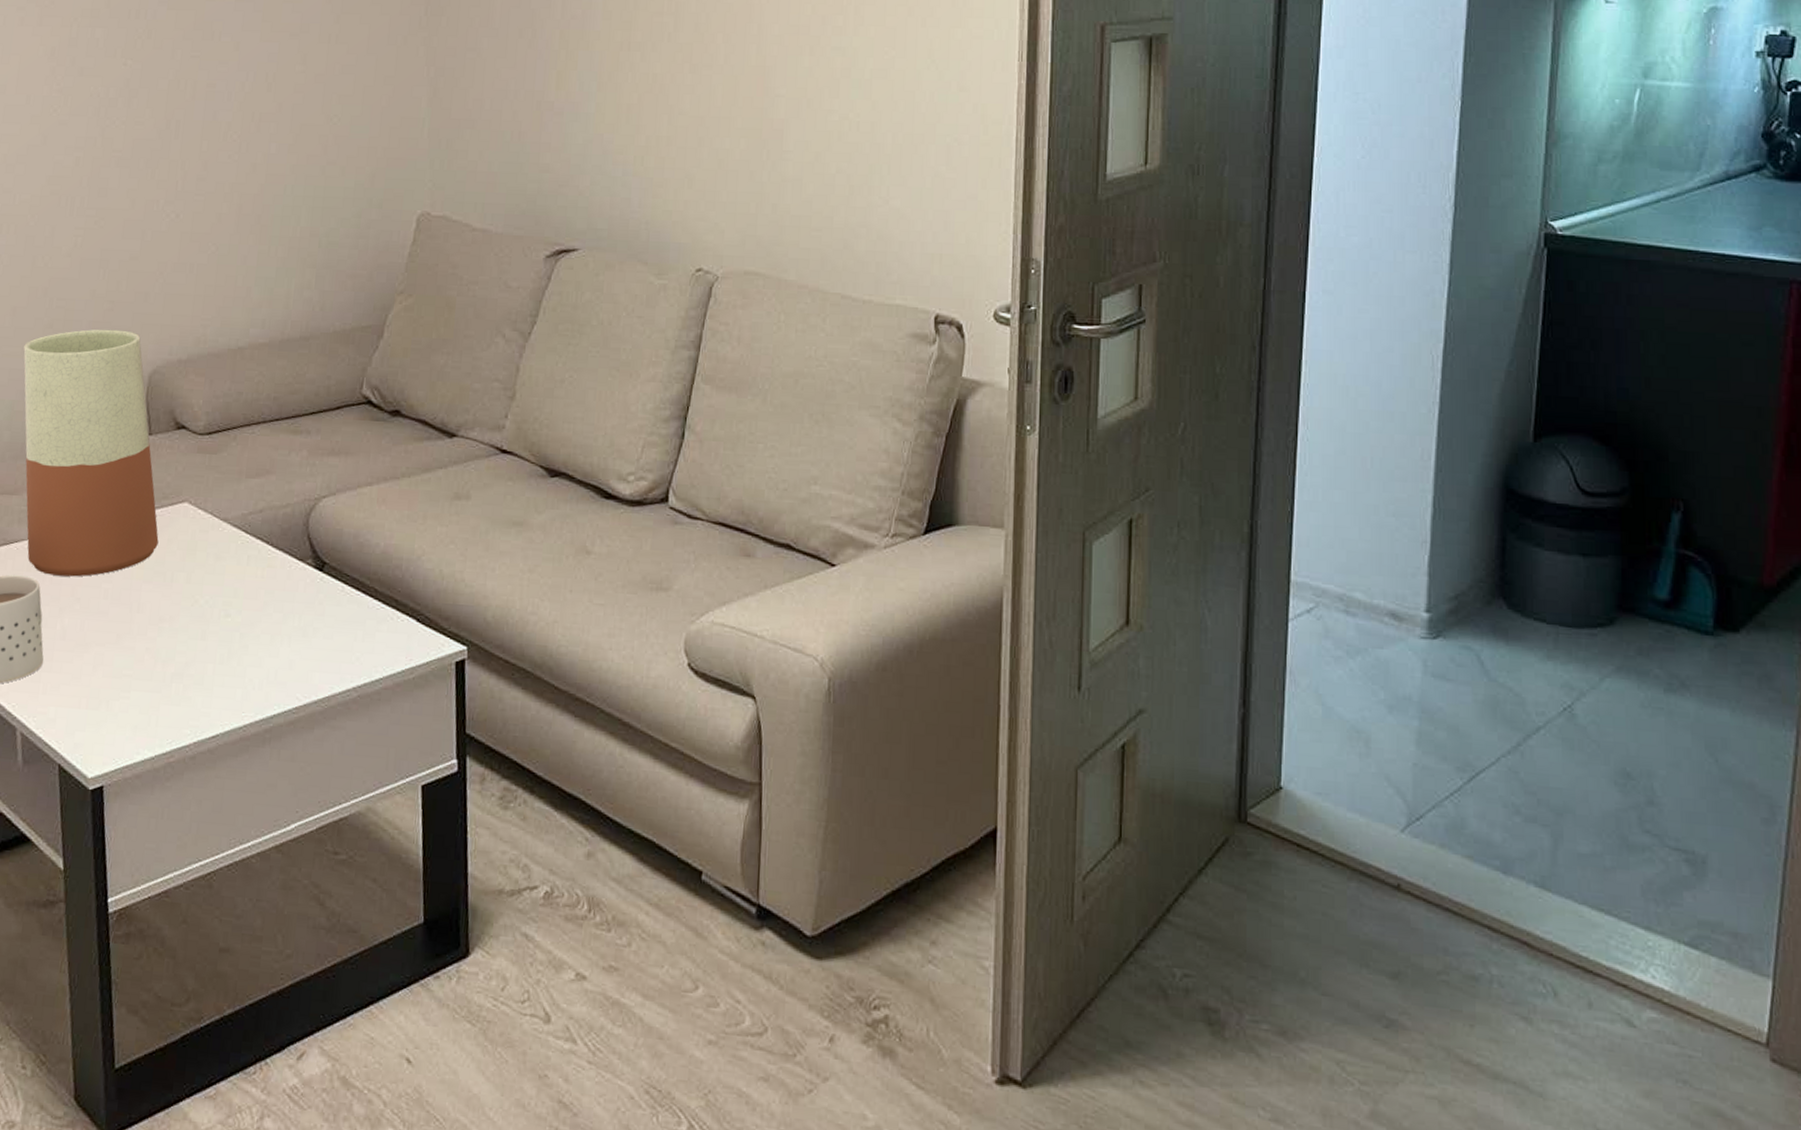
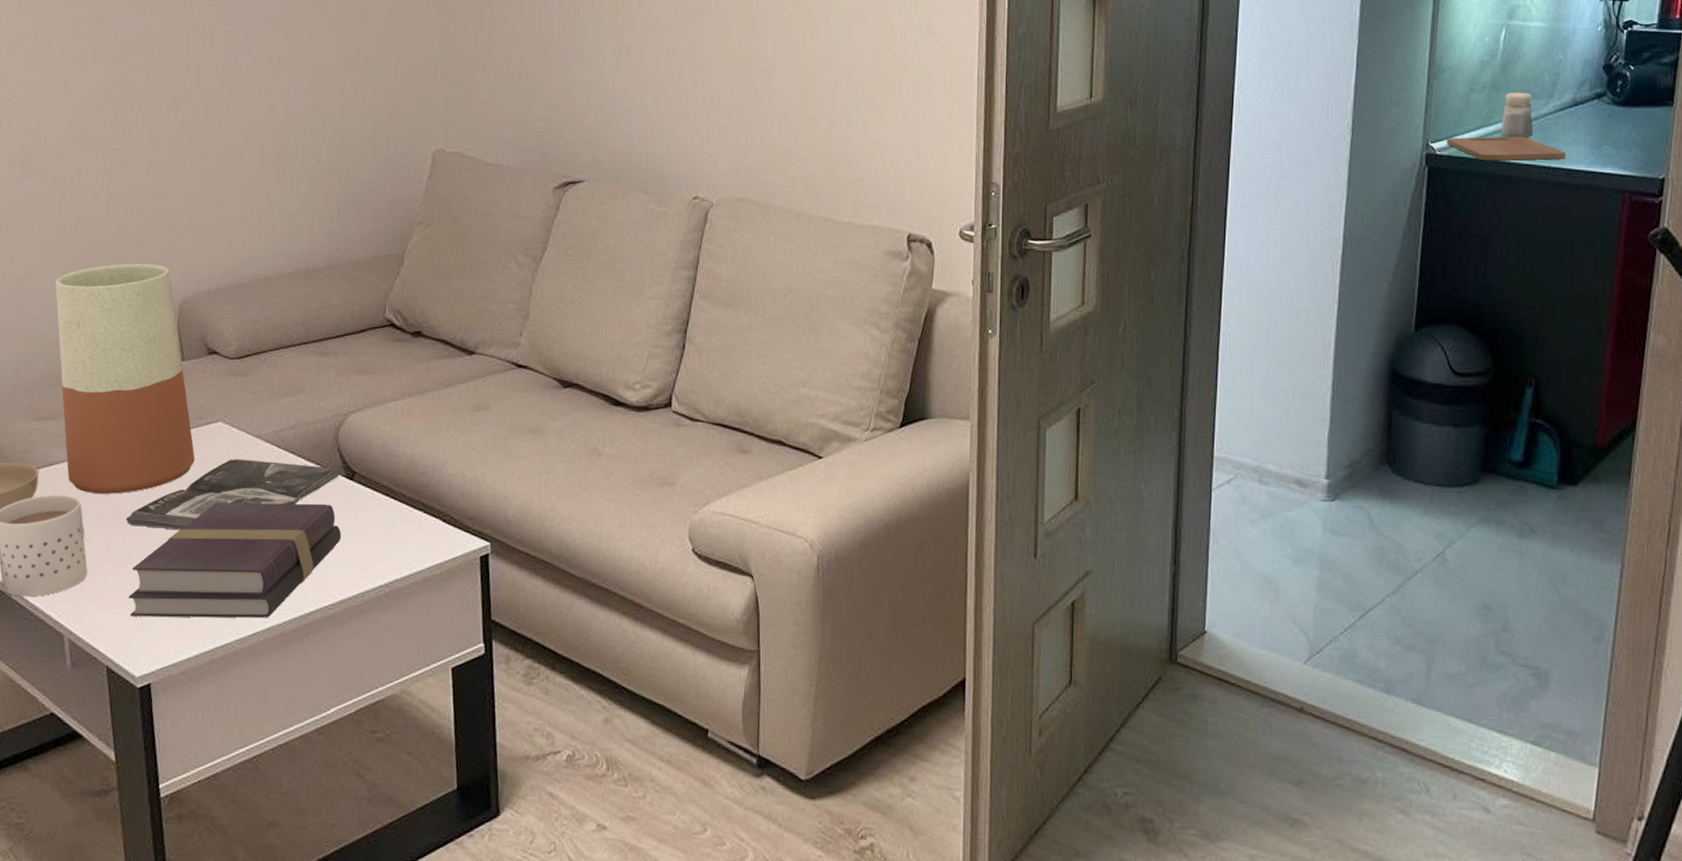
magazine: none [84,543,313,619] -> present [125,459,343,530]
book: none [84,590,309,720] -> present [128,502,342,619]
cutting board: none [1569,214,1717,243] -> present [1446,136,1565,161]
salt shaker: none [1636,163,1677,218] -> present [1501,92,1534,139]

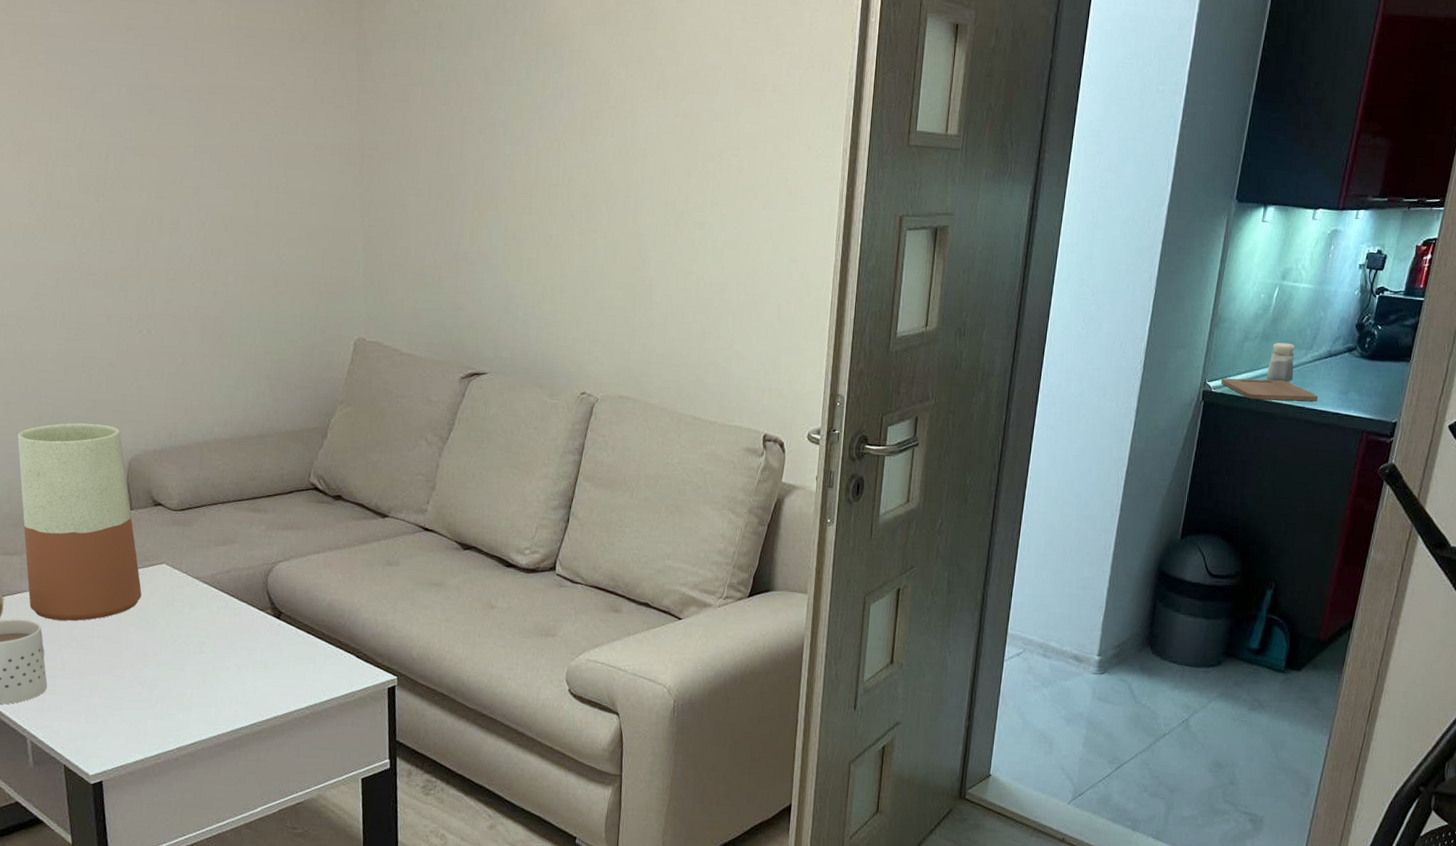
magazine: present [125,459,343,530] -> none [80,596,271,654]
book: present [128,502,342,619] -> none [83,632,269,731]

